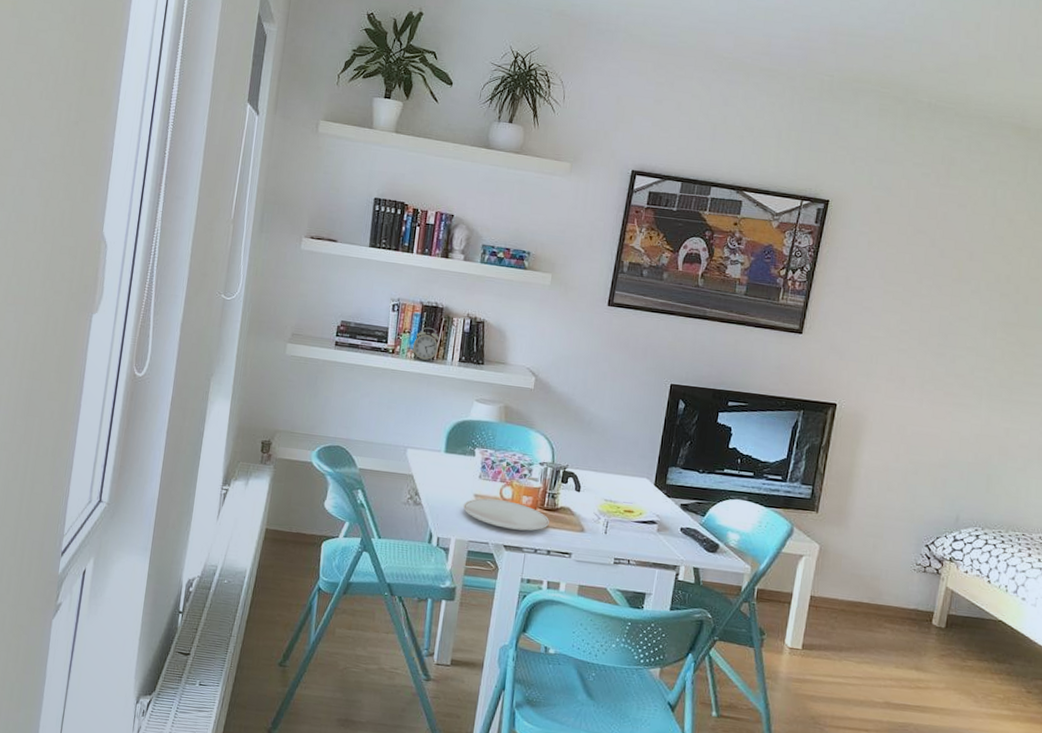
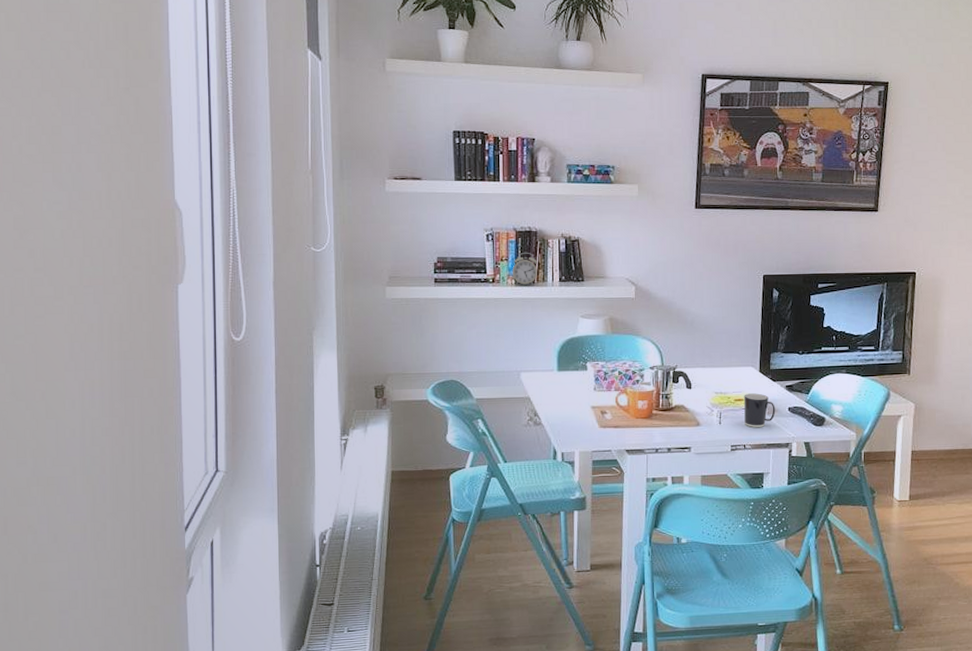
plate: present [463,498,549,531] -> none [582,408,666,434]
mug: none [632,506,667,545] -> present [744,393,776,428]

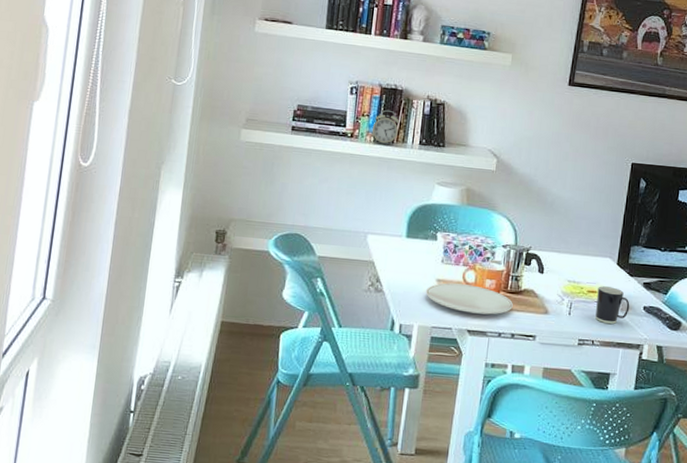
plate: none [582,408,666,434] -> present [425,283,513,315]

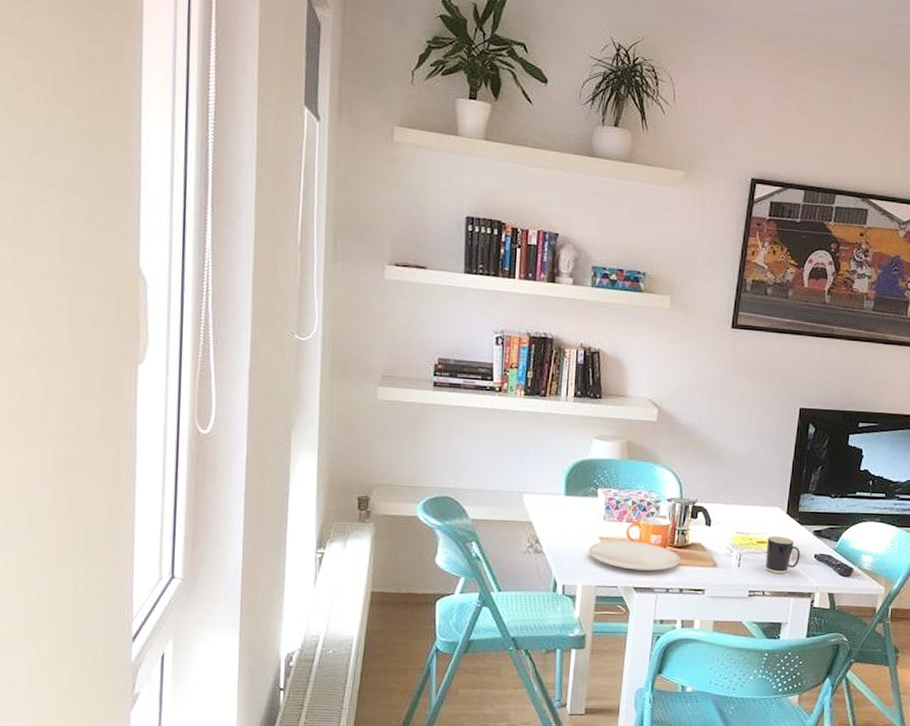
alarm clock: present [372,109,399,145] -> none [522,360,551,398]

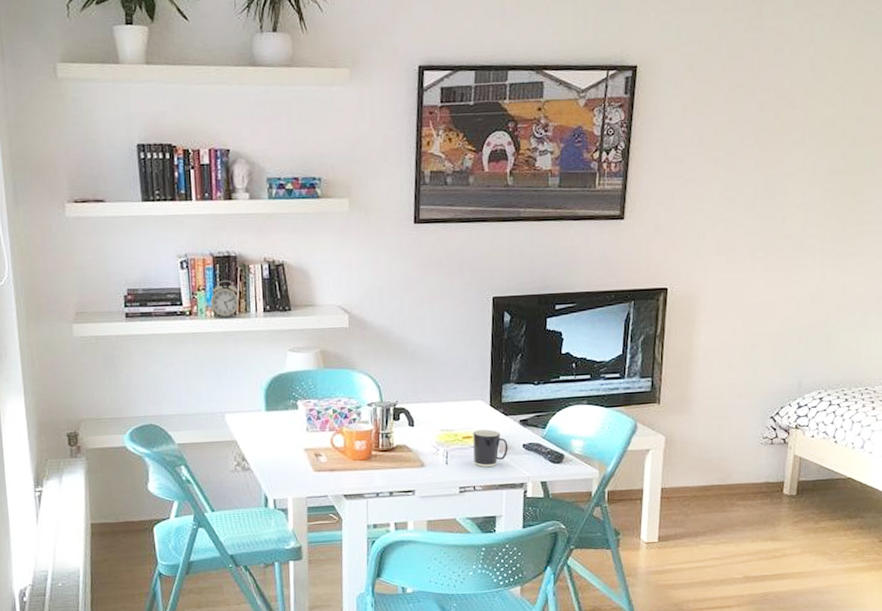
alarm clock: none [522,360,551,398] -> present [210,279,239,317]
plate: present [588,540,680,571] -> none [294,449,387,478]

